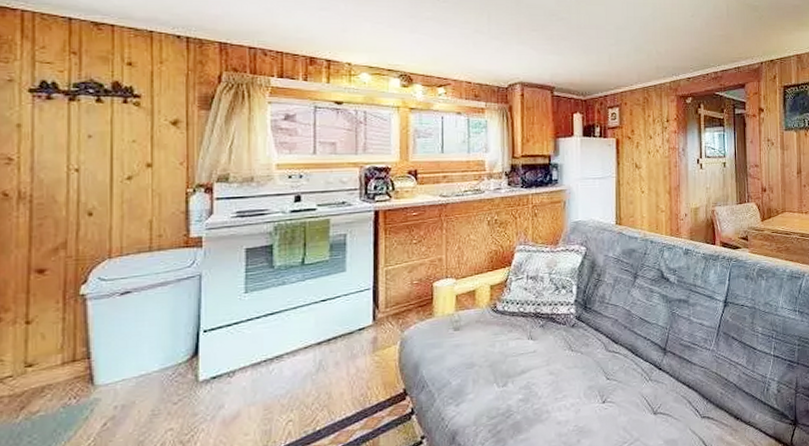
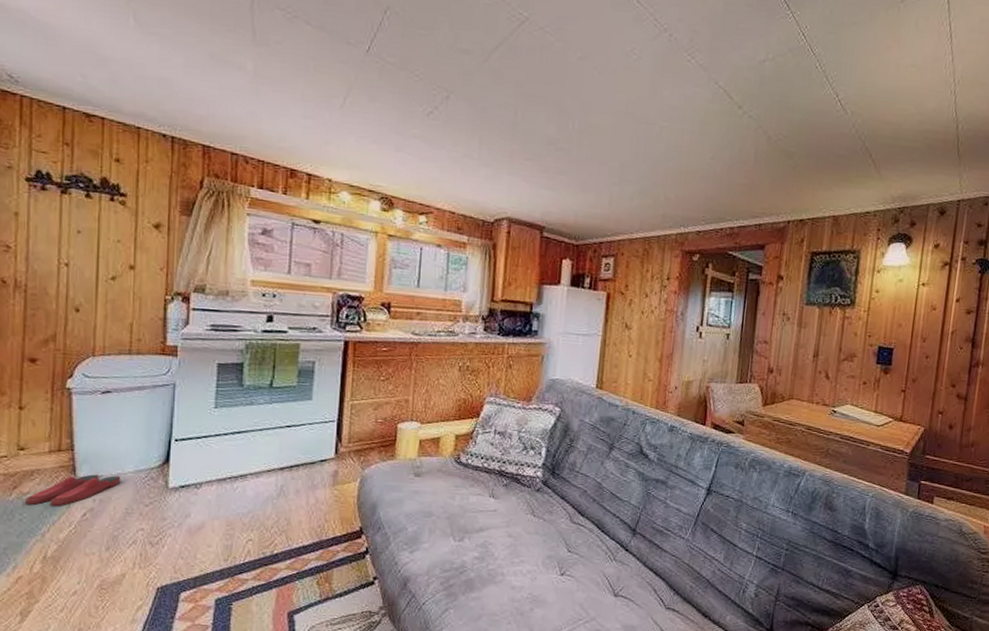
slippers: none [34,377,145,425] -> present [24,474,121,507]

